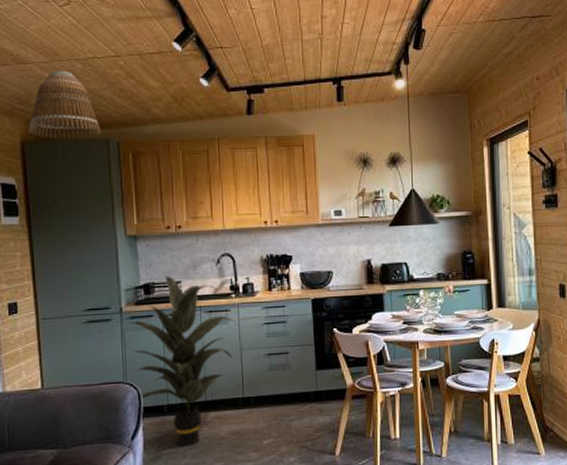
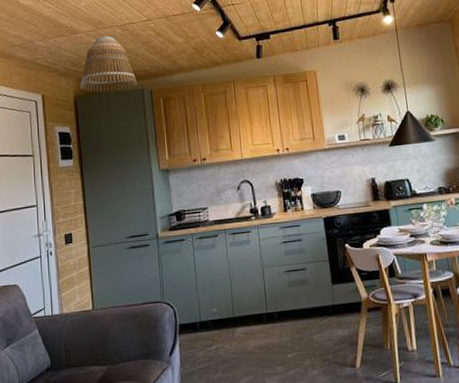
indoor plant: present [128,276,235,446] -> none [163,203,256,361]

